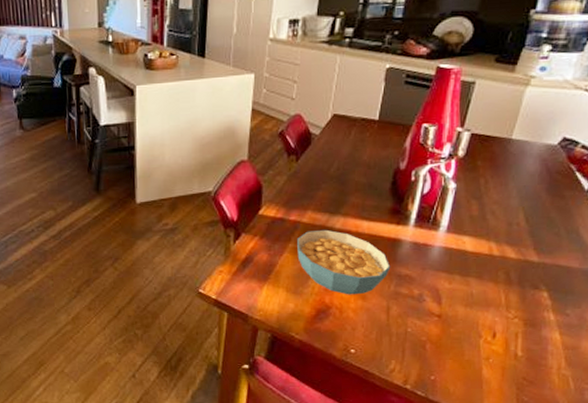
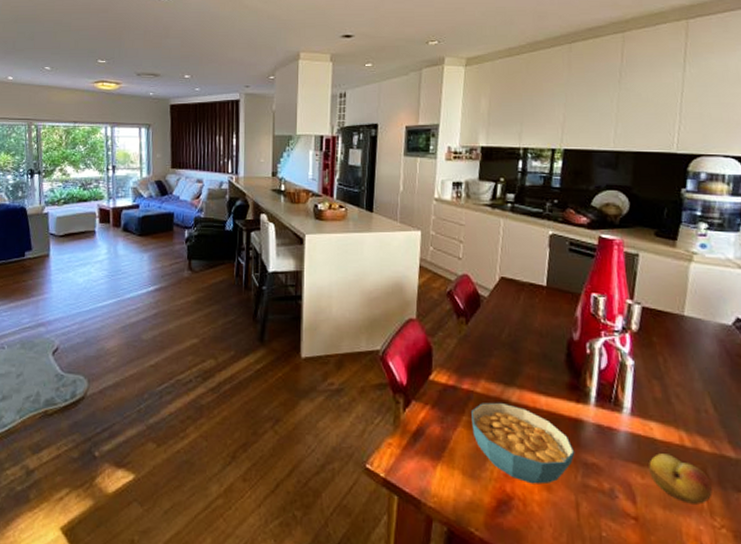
fruit: none [457,262,512,301] -> present [649,453,712,505]

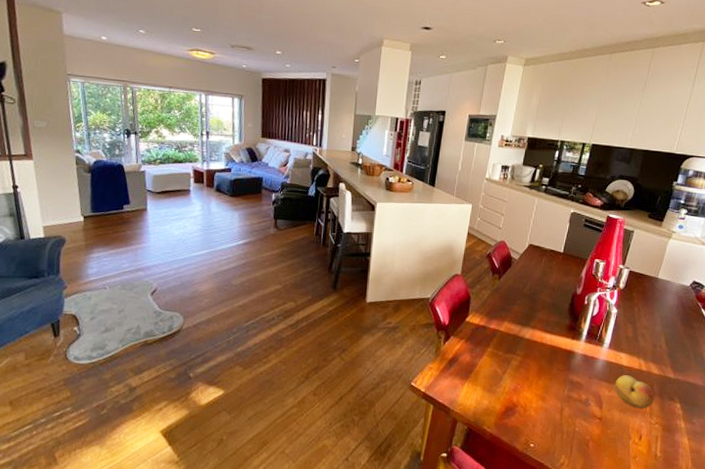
cereal bowl: present [471,402,575,484] -> none [494,338,566,396]

